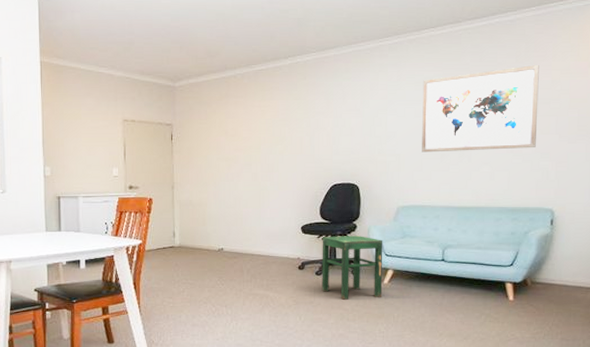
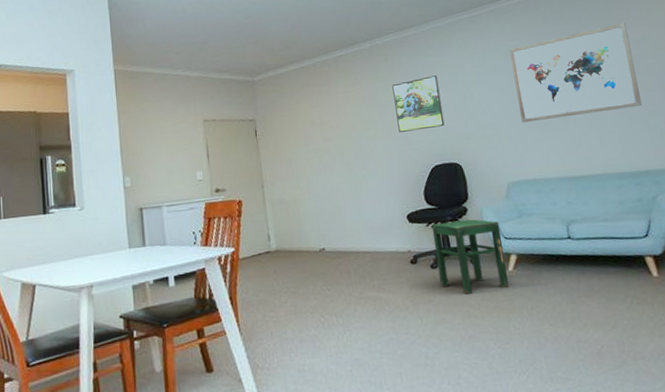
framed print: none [306,99,350,150] -> present [392,75,445,132]

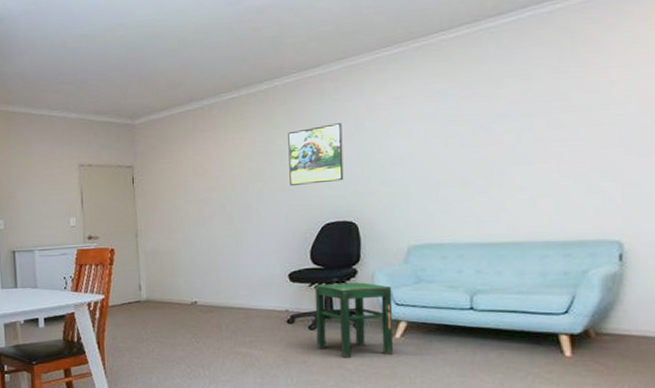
wall art: present [509,22,642,123] -> none [434,62,593,180]

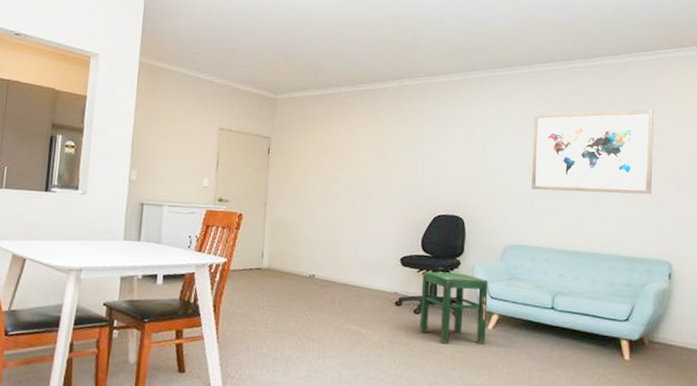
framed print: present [288,123,344,186] -> none [409,126,458,179]
wall art: none [434,62,593,180] -> present [531,109,654,195]

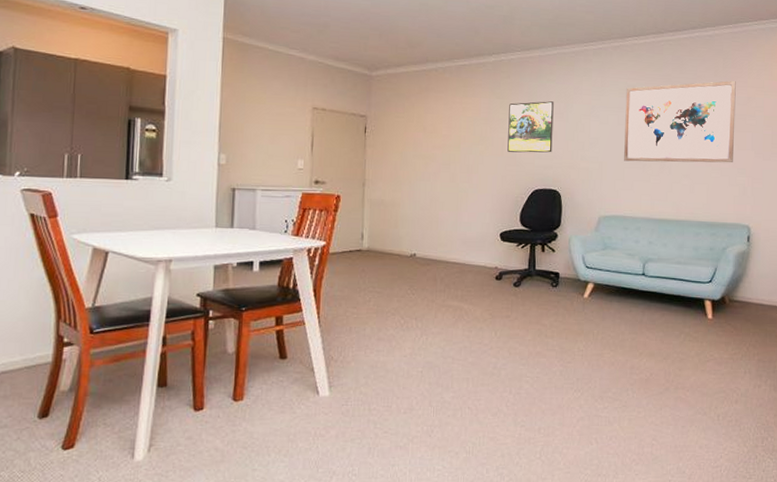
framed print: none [409,126,458,179] -> present [507,101,554,153]
stool: present [419,271,488,345] -> none [519,244,584,314]

